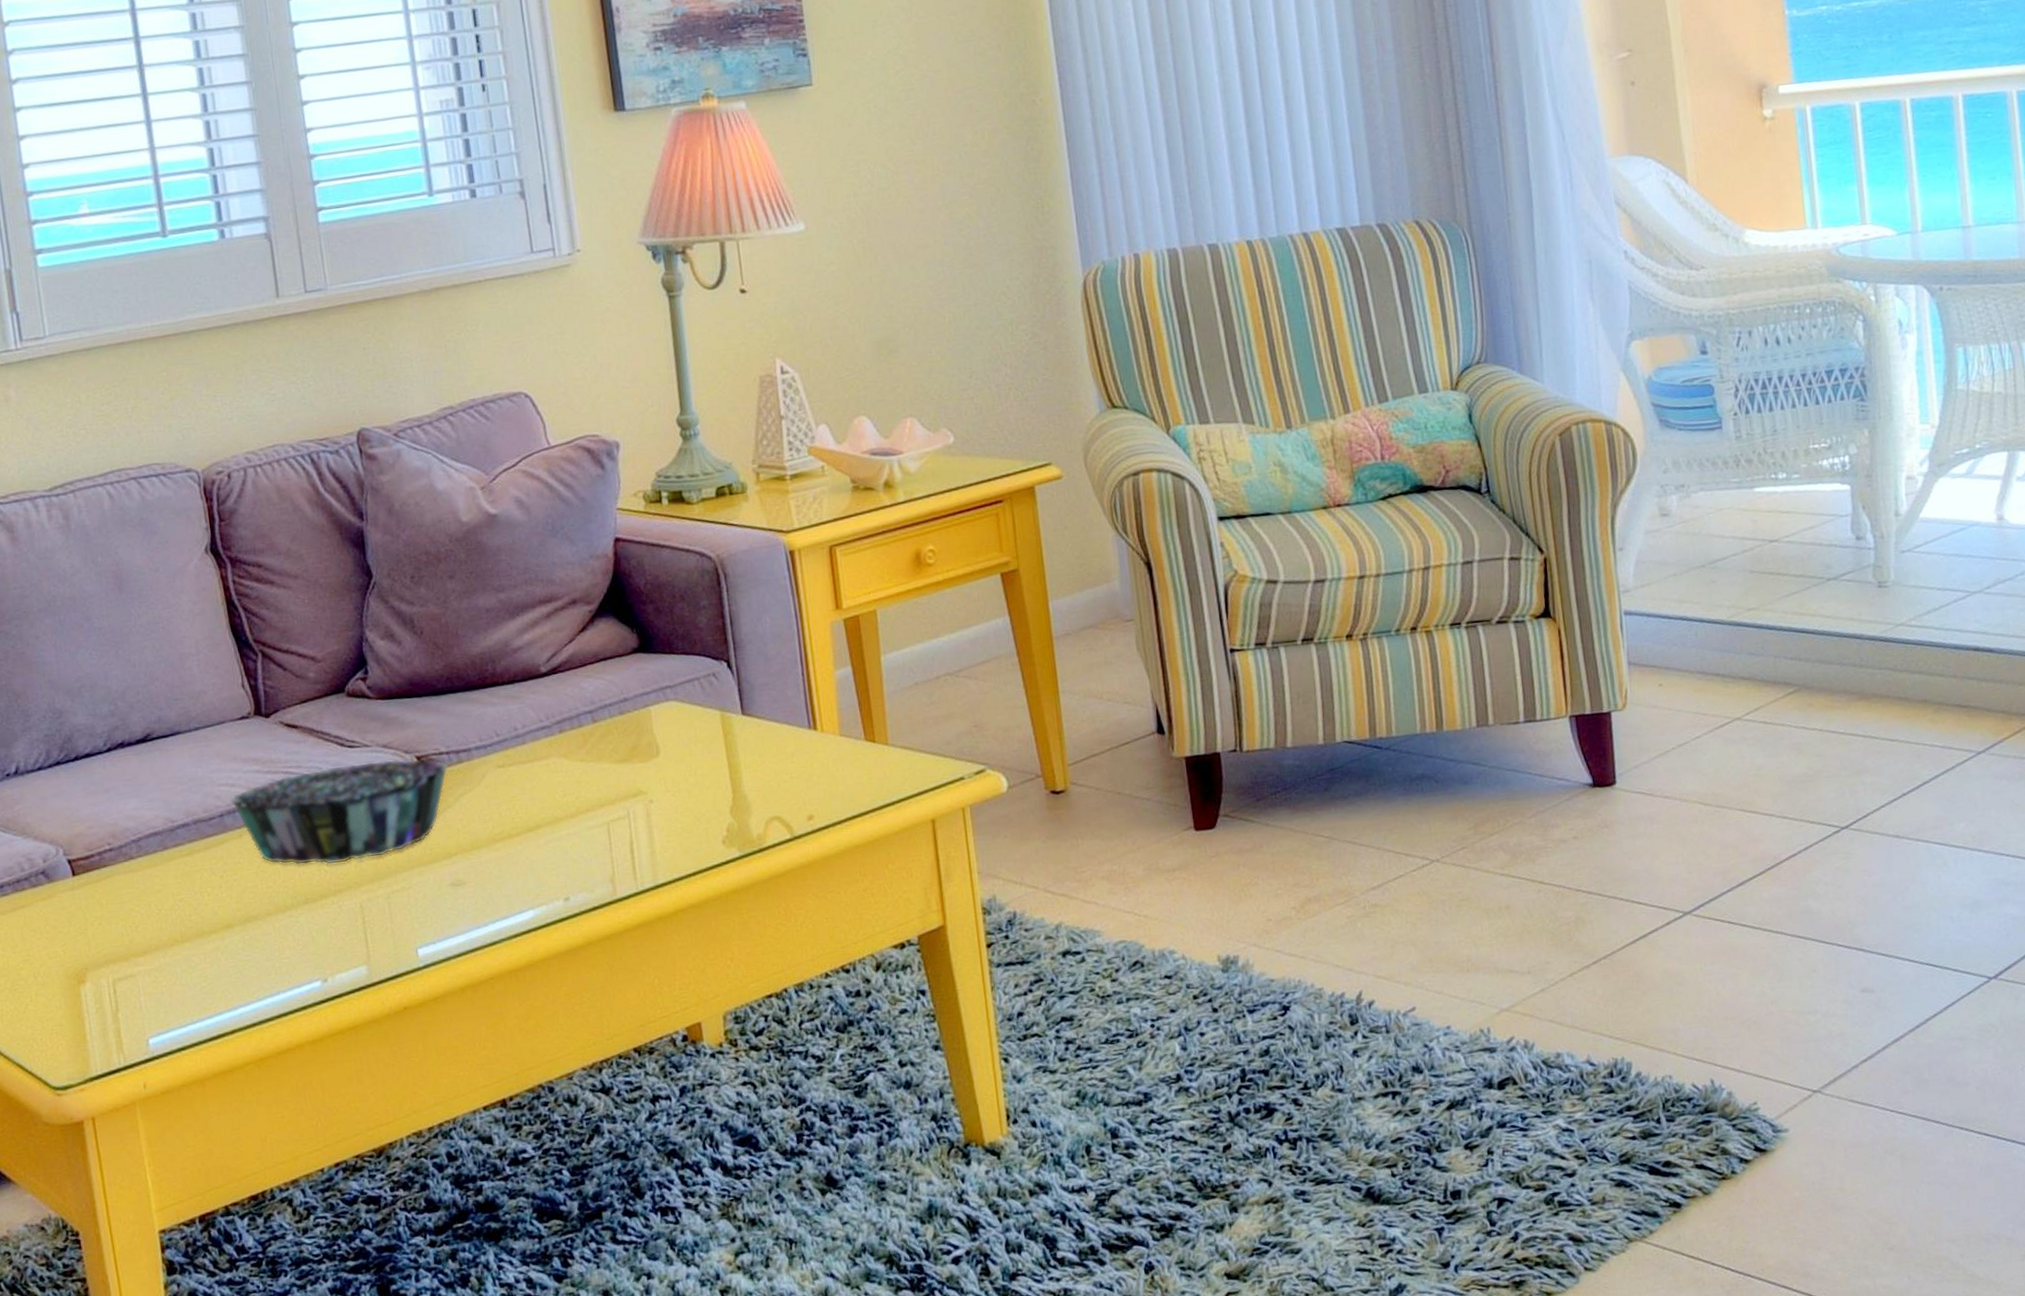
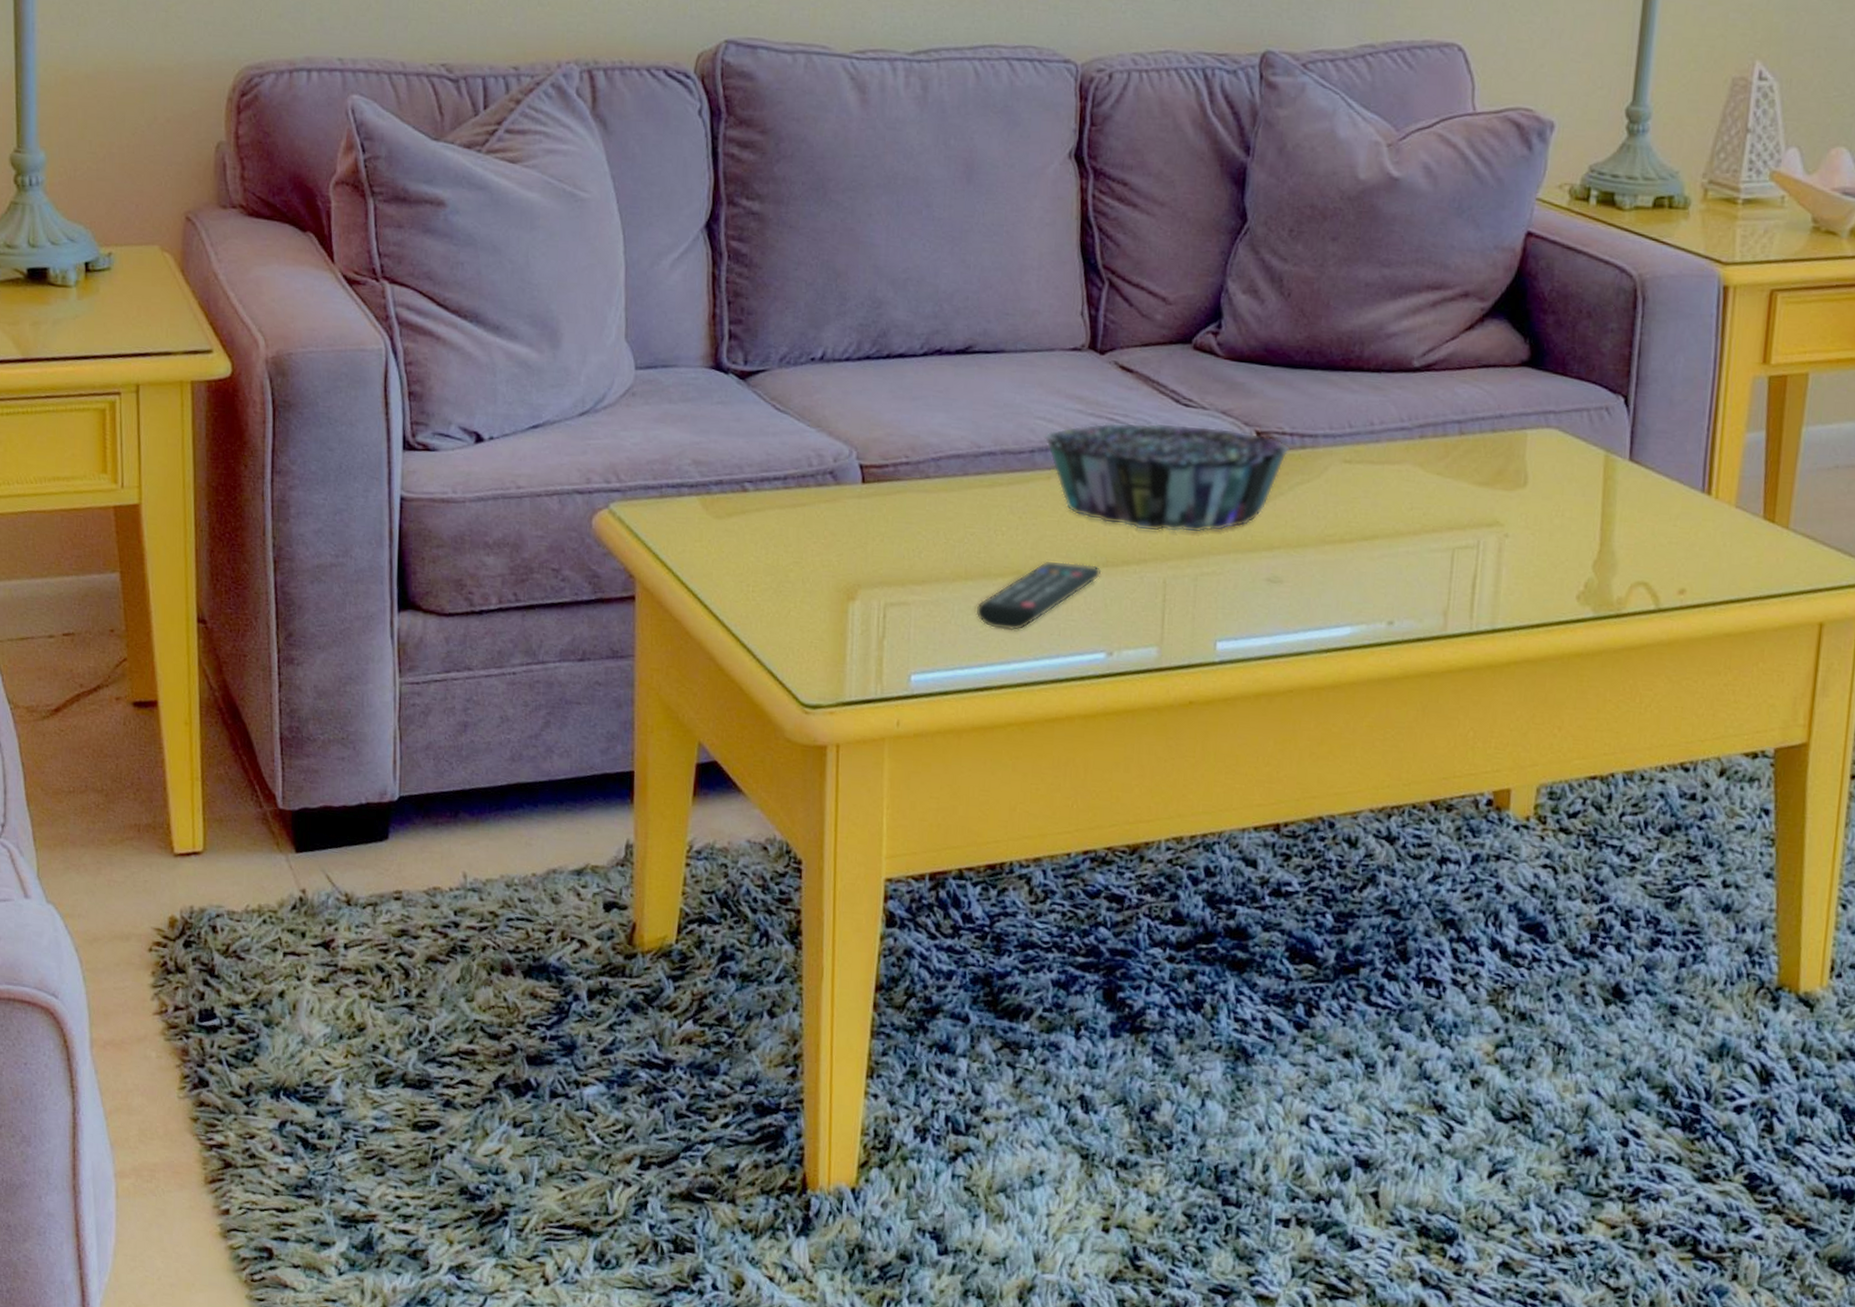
remote control: none [197,904,304,982] -> present [976,561,1102,631]

